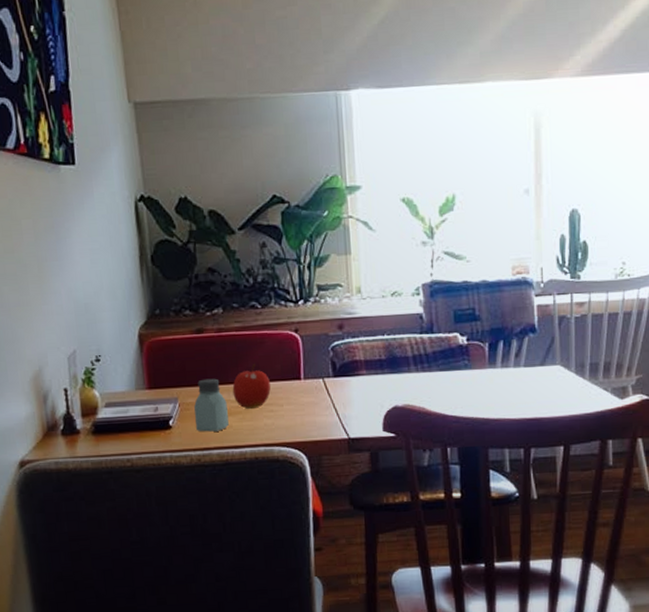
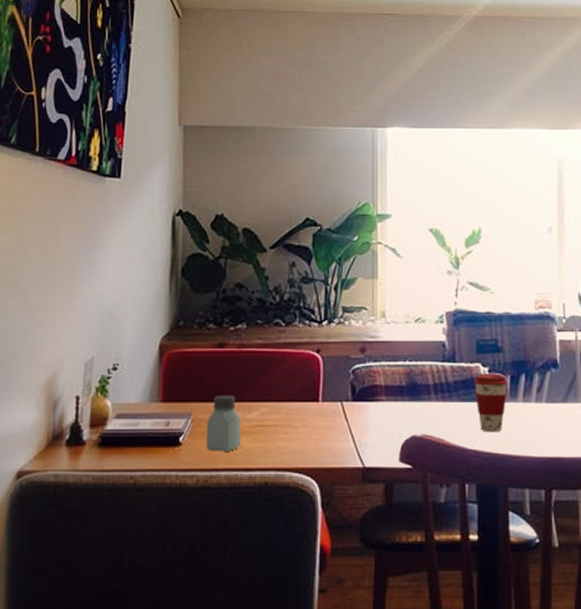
fruit: present [232,364,271,410] -> none [248,382,287,430]
coffee cup: none [452,342,487,399] -> present [473,373,508,433]

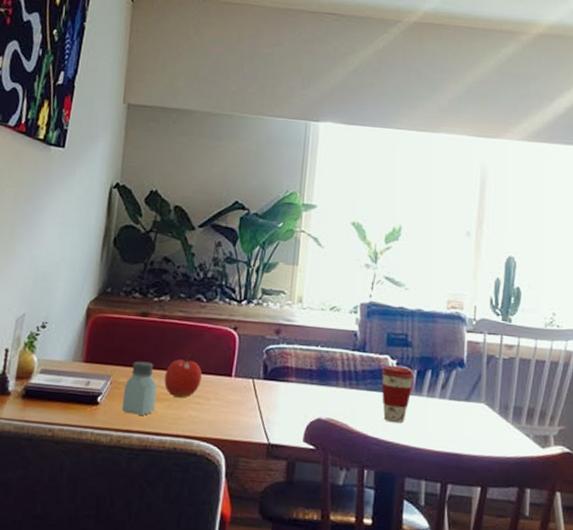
fruit: none [248,382,287,430] -> present [164,354,202,399]

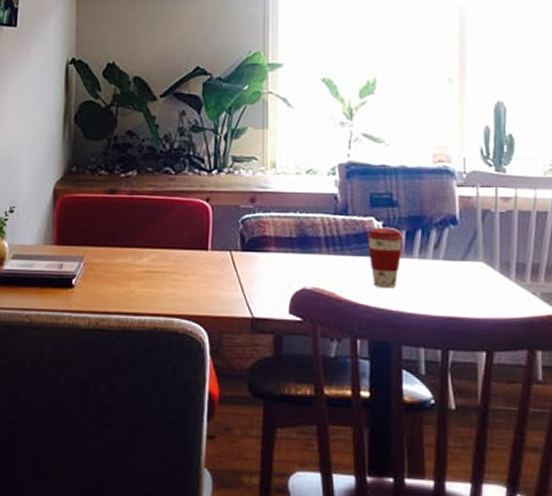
saltshaker: present [122,361,157,415] -> none [98,240,131,296]
fruit: present [164,354,202,399] -> none [138,229,176,277]

